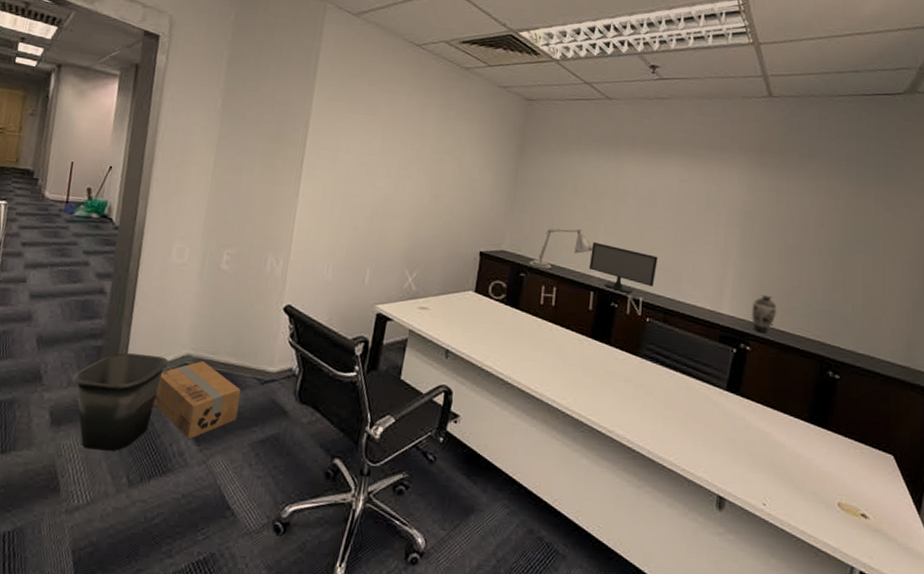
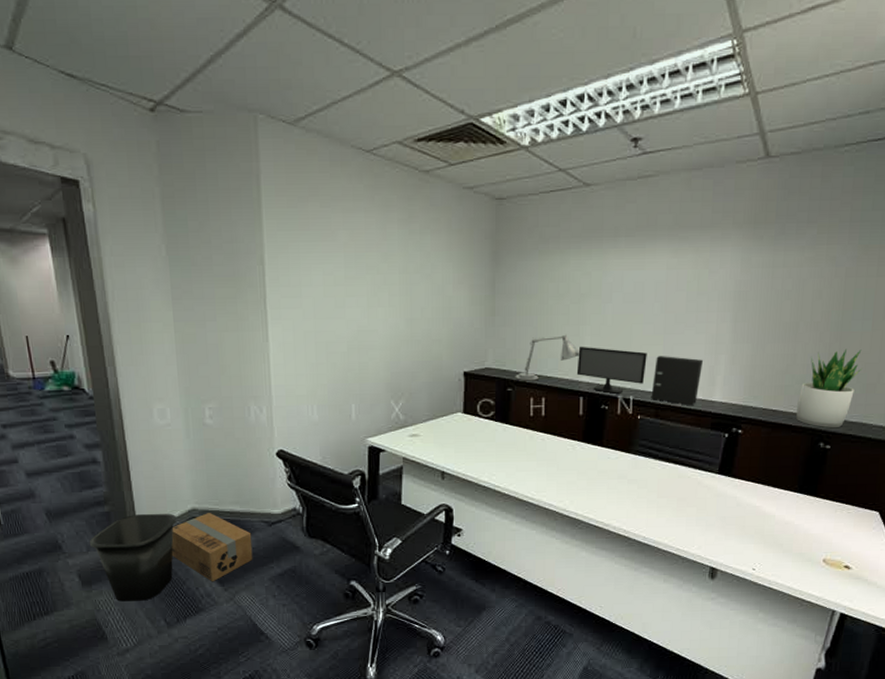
binder: none [660,261,711,316] -> present [651,356,703,406]
decorative vase: present [751,294,778,333] -> none [743,376,771,415]
planter: none [804,278,867,358] -> present [796,349,863,429]

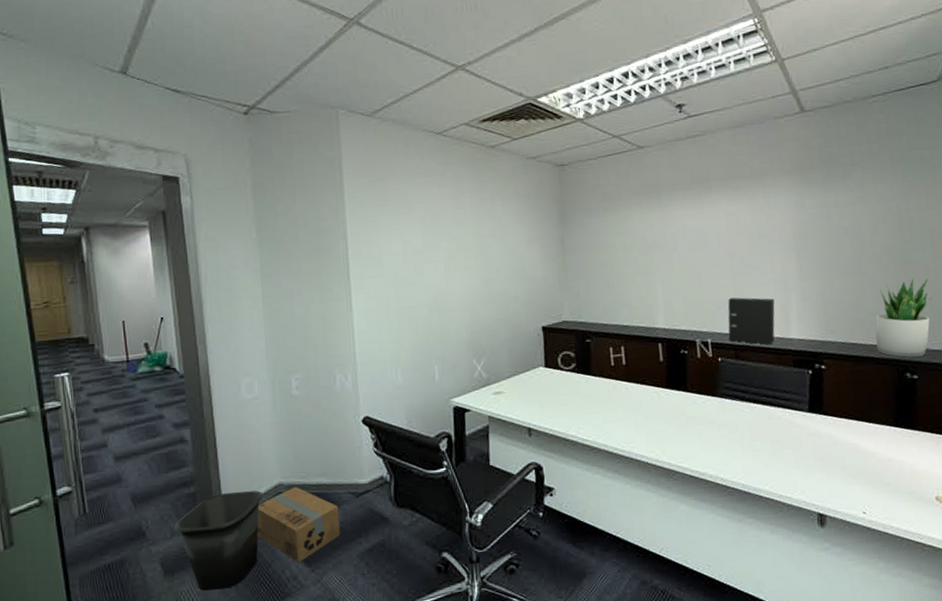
desk lamp: present [515,334,579,382] -> none [592,283,653,333]
computer monitor: present [576,346,647,394] -> none [651,293,720,338]

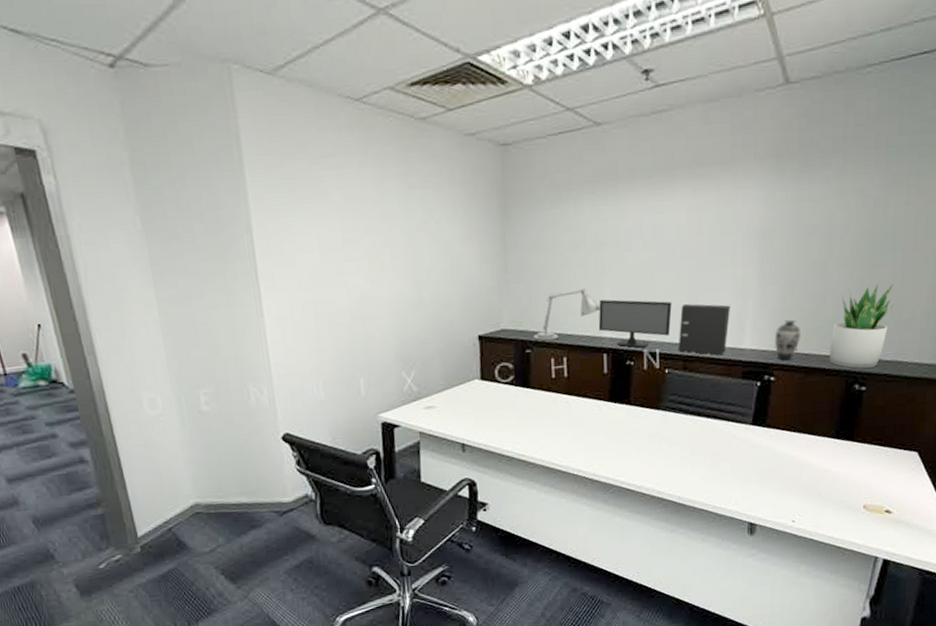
waste bin: present [174,490,263,591] -> none [84,511,180,609]
cardboard box: present [256,487,341,563] -> none [174,507,266,581]
desk lamp: none [592,283,653,333] -> present [533,287,600,342]
computer monitor: none [651,293,720,338] -> present [598,299,672,348]
decorative vase: none [819,311,847,350] -> present [774,319,802,360]

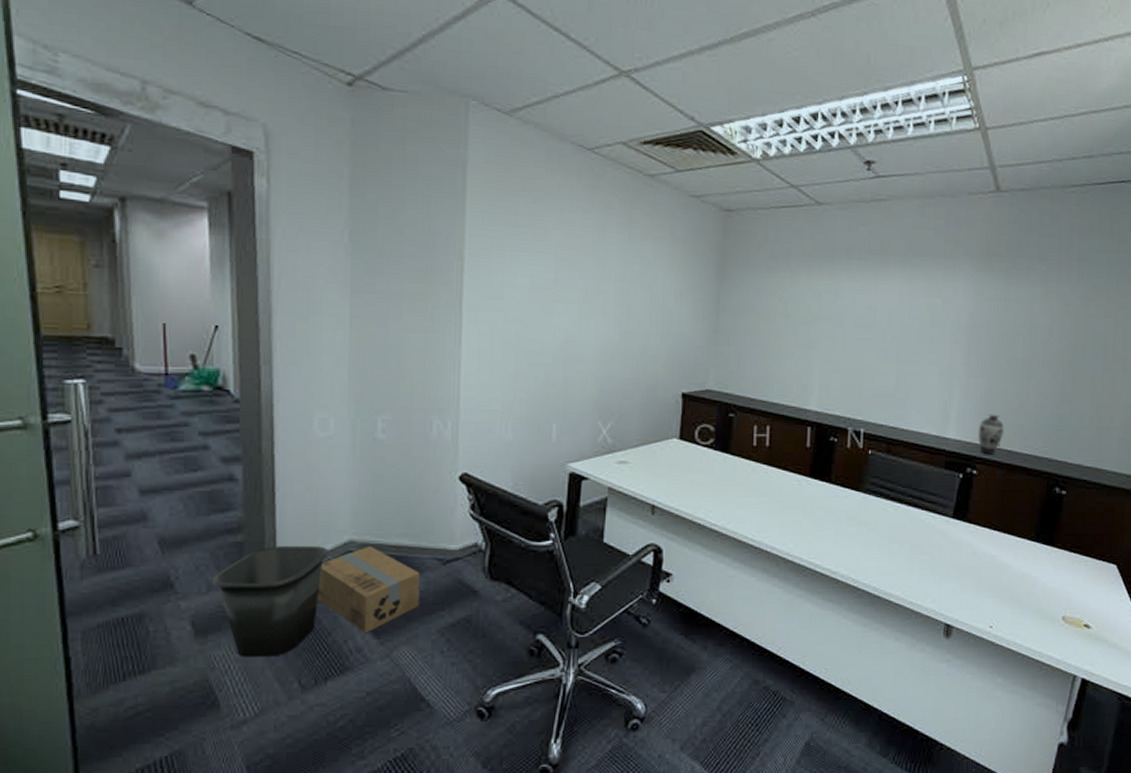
waste bin: none [84,511,180,609] -> present [212,546,329,657]
cardboard box: none [174,507,266,581] -> present [316,547,421,634]
desk lamp: present [533,287,600,342] -> none [738,357,808,408]
computer monitor: present [598,299,672,348] -> none [804,371,879,425]
binder: present [678,304,730,356] -> none [882,387,936,442]
planter: present [830,284,895,369] -> none [1031,389,1095,473]

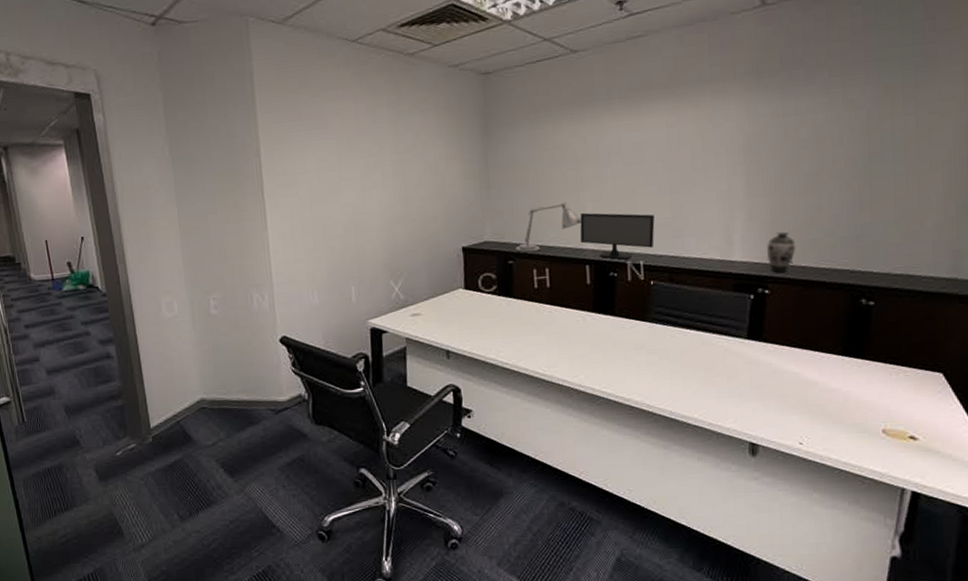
waste bin: present [212,546,329,657] -> none [105,405,187,496]
cardboard box: present [316,547,421,634] -> none [182,403,262,474]
desk lamp: none [738,357,808,408] -> present [515,202,581,254]
computer monitor: none [804,371,879,425] -> present [580,212,655,260]

